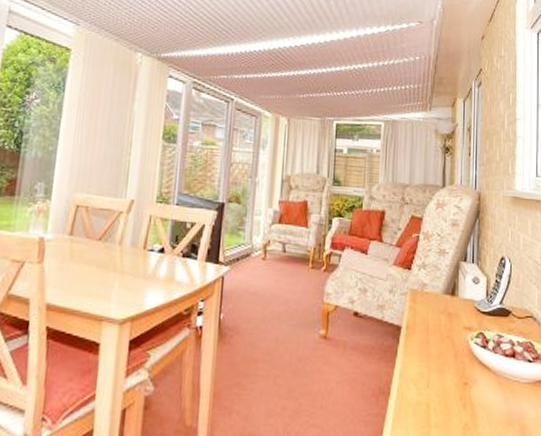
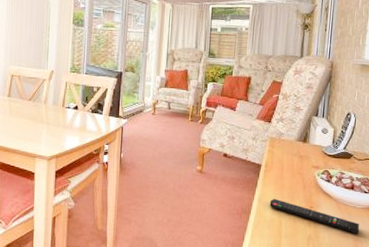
remote control: none [413,372,525,419] -> present [269,198,359,234]

